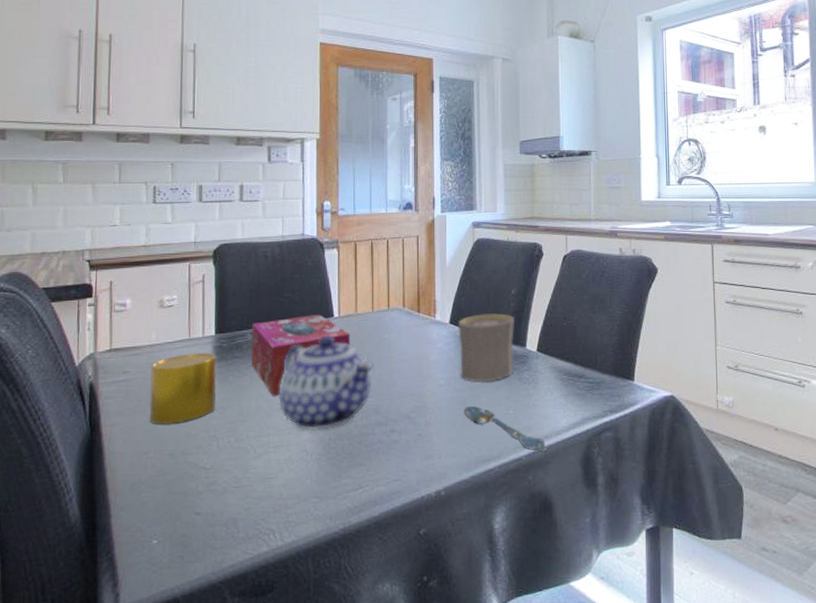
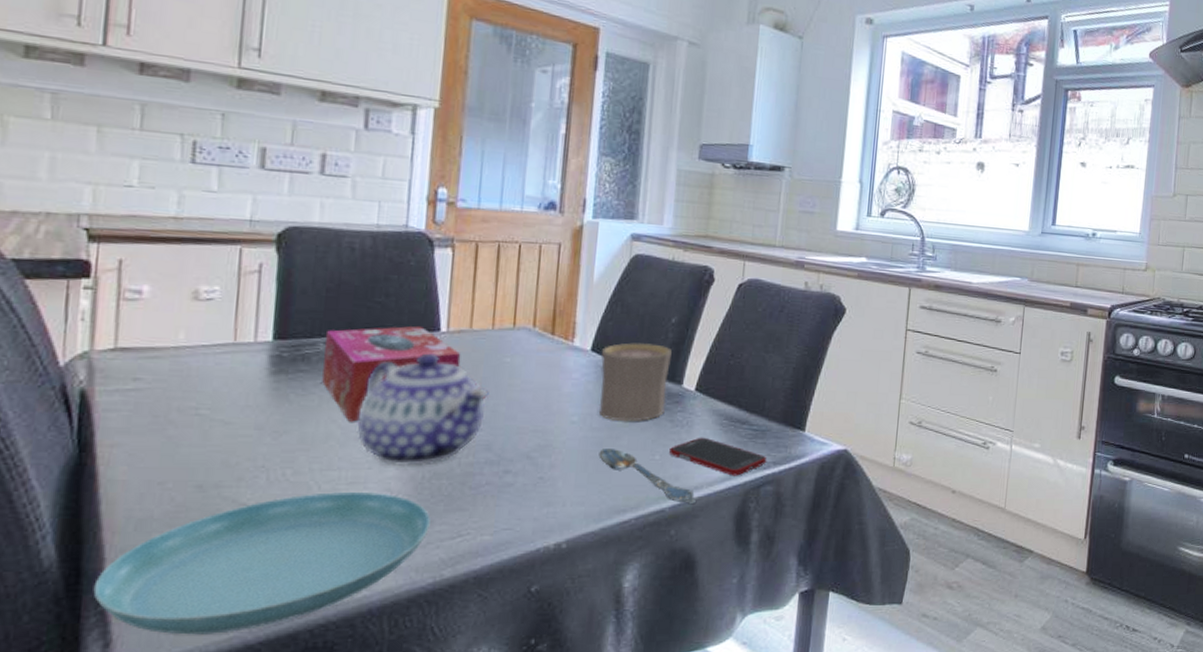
saucer: none [104,452,338,576] -> present [93,491,431,635]
cup: present [149,353,217,425] -> none [169,362,273,450]
cell phone: none [521,391,603,425] -> present [669,437,766,476]

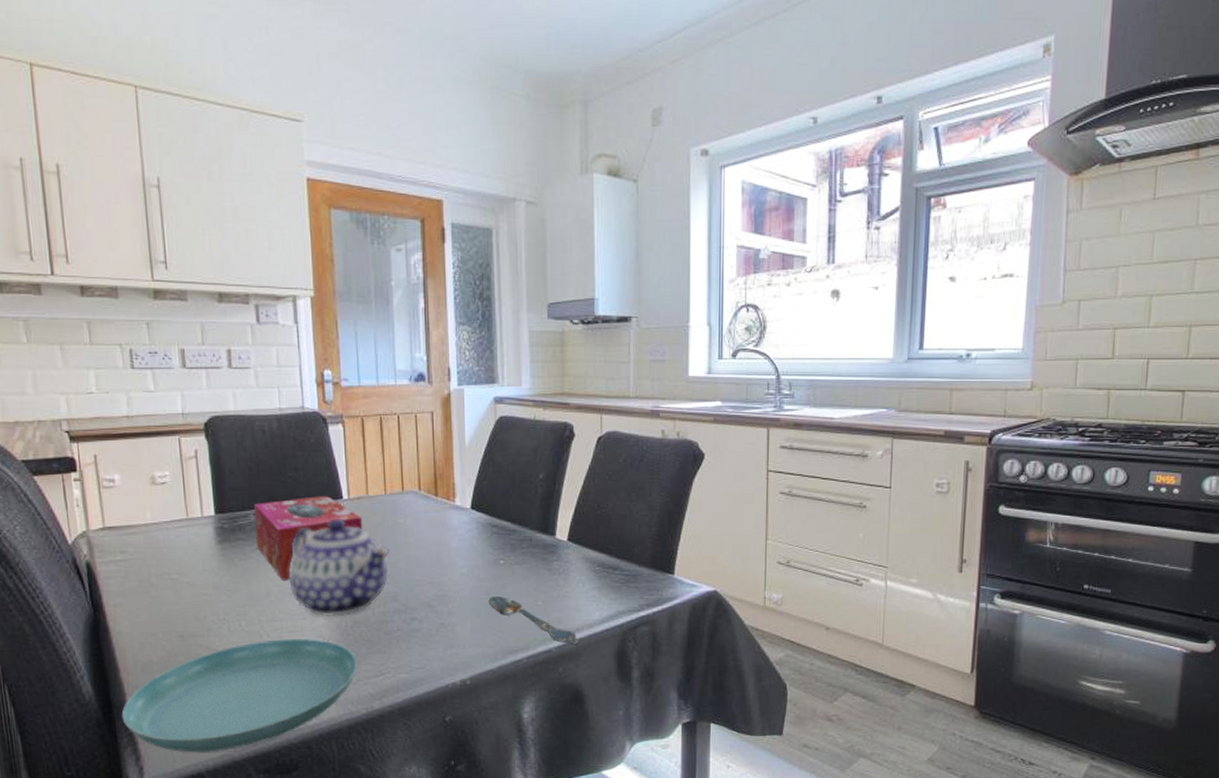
cup: present [599,342,672,422] -> none [481,499,543,572]
cell phone: present [669,437,766,476] -> none [550,583,639,618]

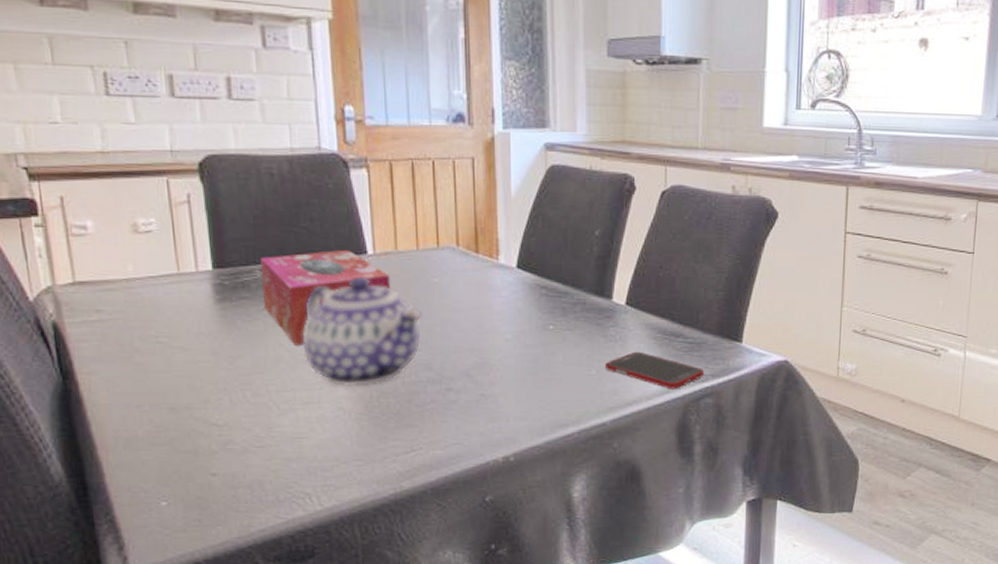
saucer: present [121,638,357,753] -> none [100,410,384,540]
spoon: present [488,596,578,645] -> none [536,365,636,418]
cell phone: none [550,583,639,618] -> present [605,351,704,389]

